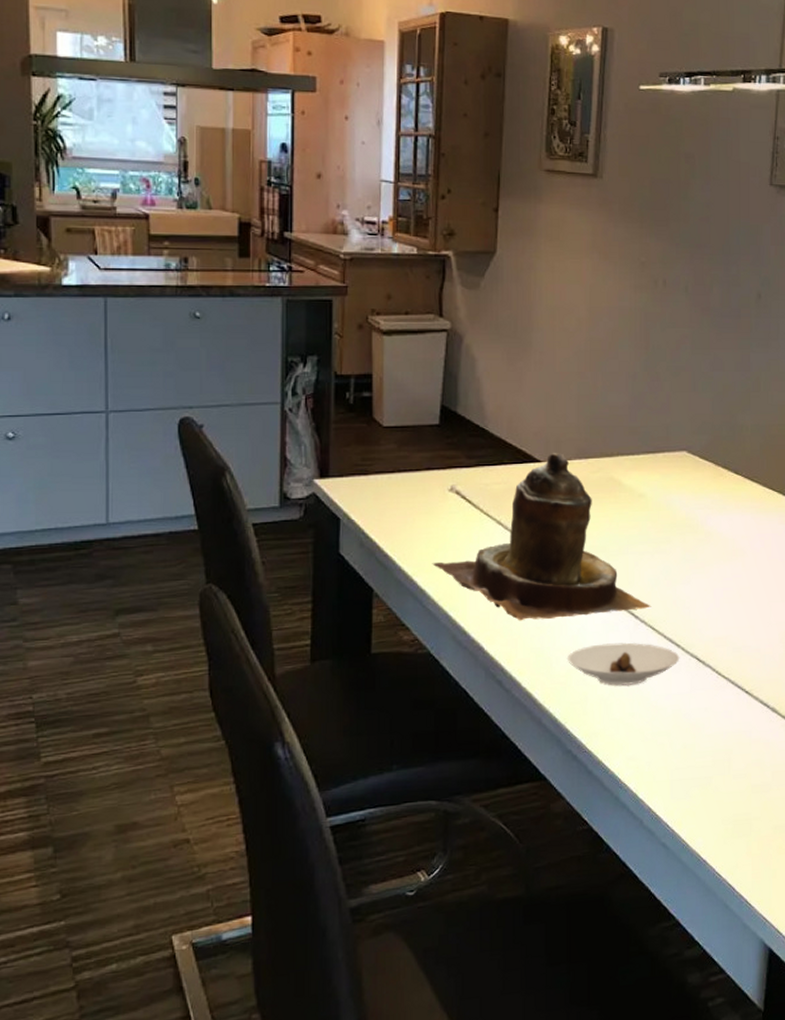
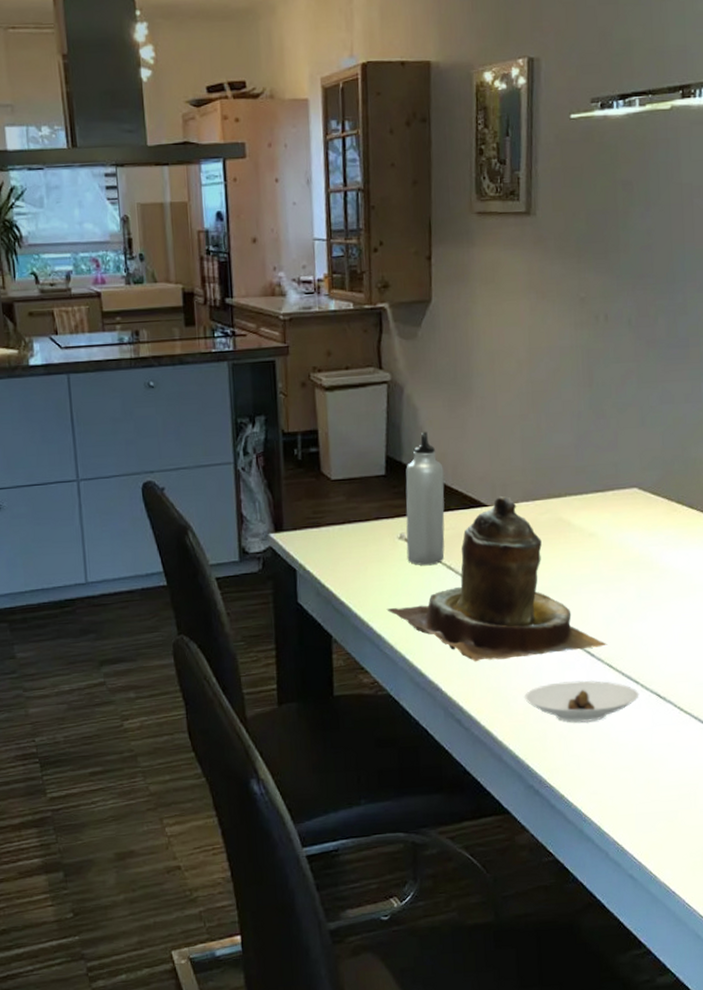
water bottle: none [456,383,499,520] -> present [405,432,445,566]

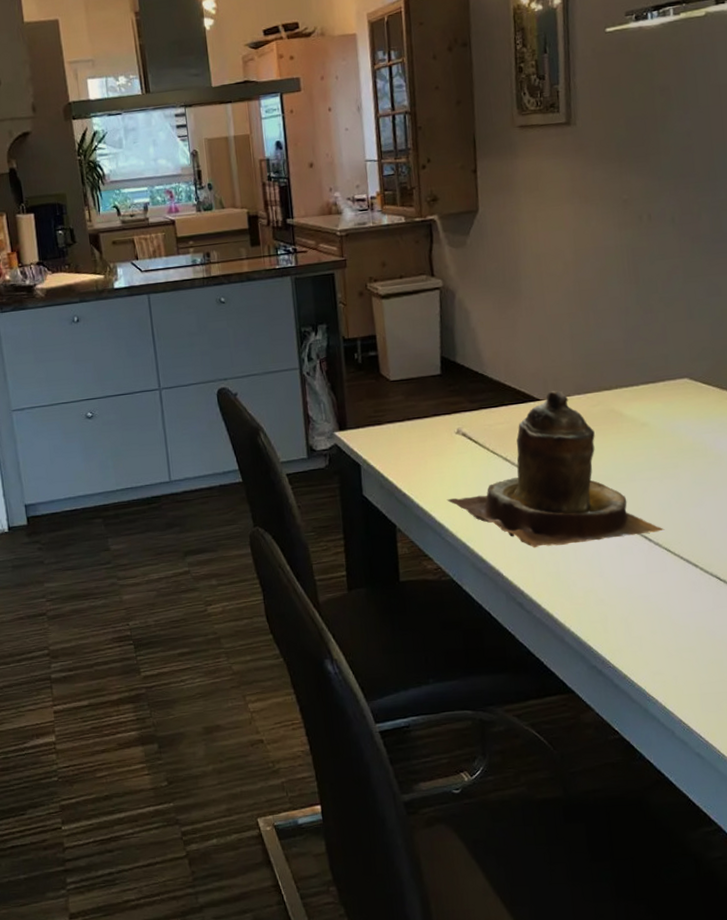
water bottle: present [405,432,445,566] -> none [460,333,501,458]
saucer: present [524,680,640,723] -> none [583,564,699,605]

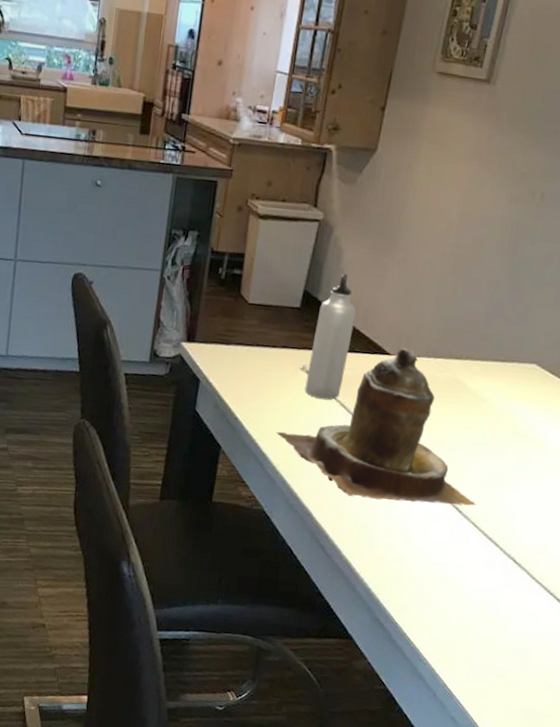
water bottle: none [460,333,501,458] -> present [305,274,356,400]

